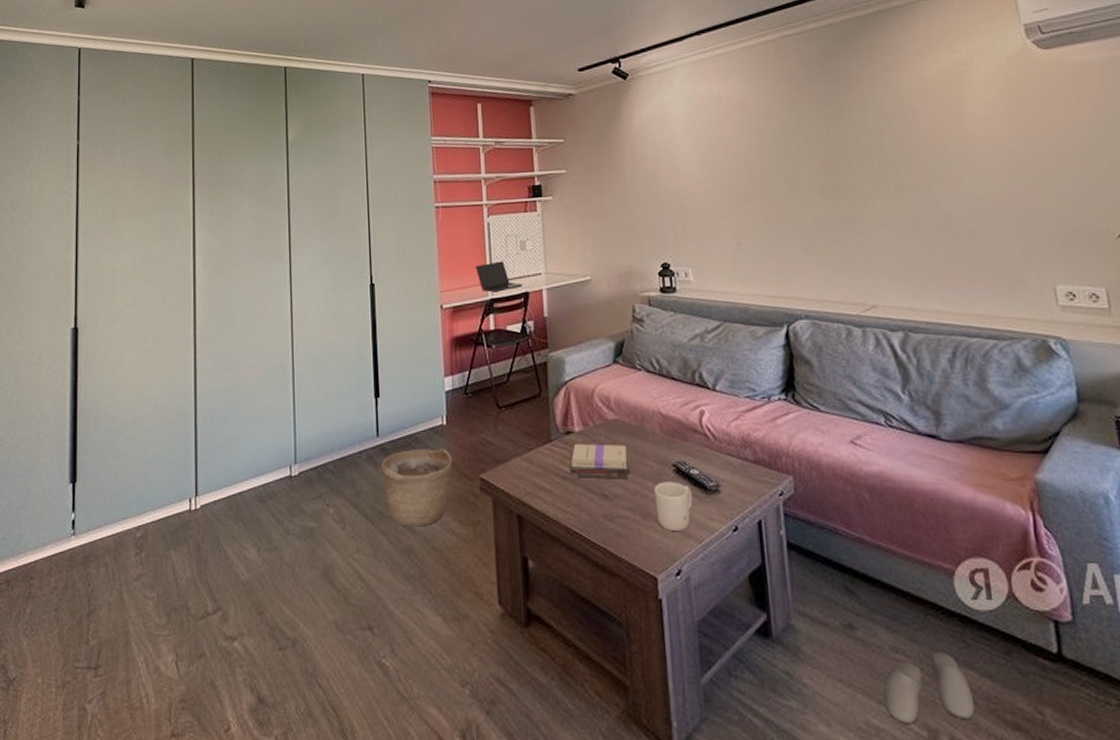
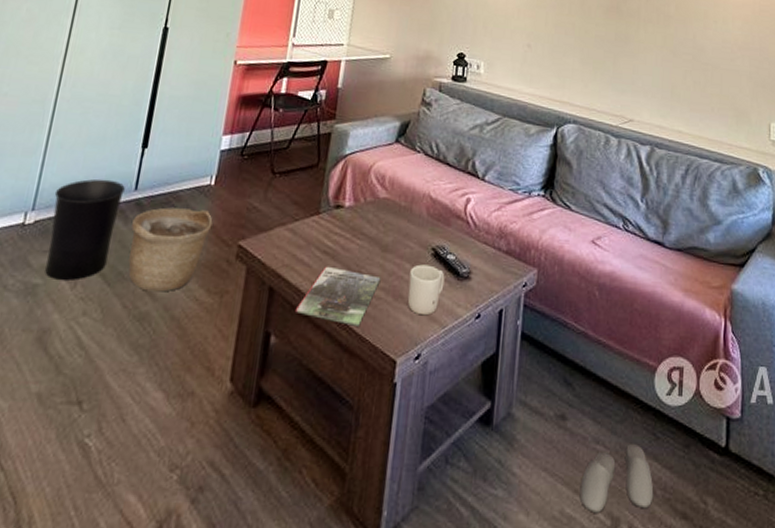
waste bin: none [310,429,368,522] -> present [45,179,125,280]
laptop: present [476,261,523,293] -> none [279,25,323,57]
magazine: none [546,491,626,546] -> present [294,266,381,326]
books: present [570,444,631,480] -> none [332,219,392,259]

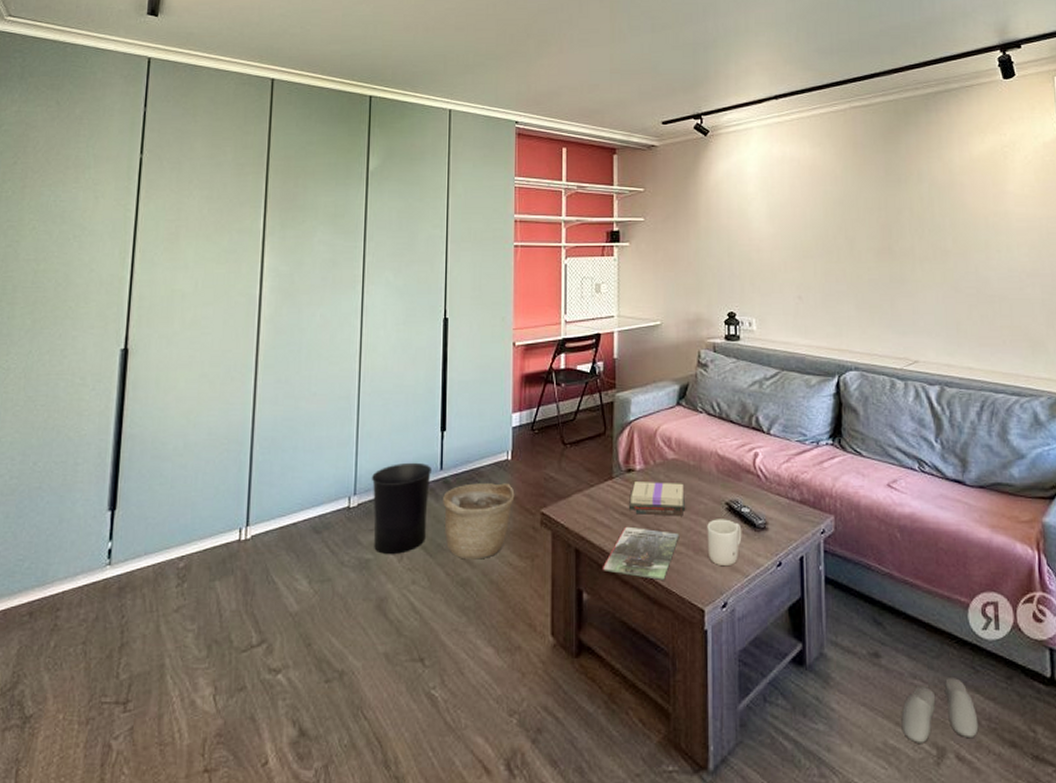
books: none [332,219,392,259] -> present [629,482,686,516]

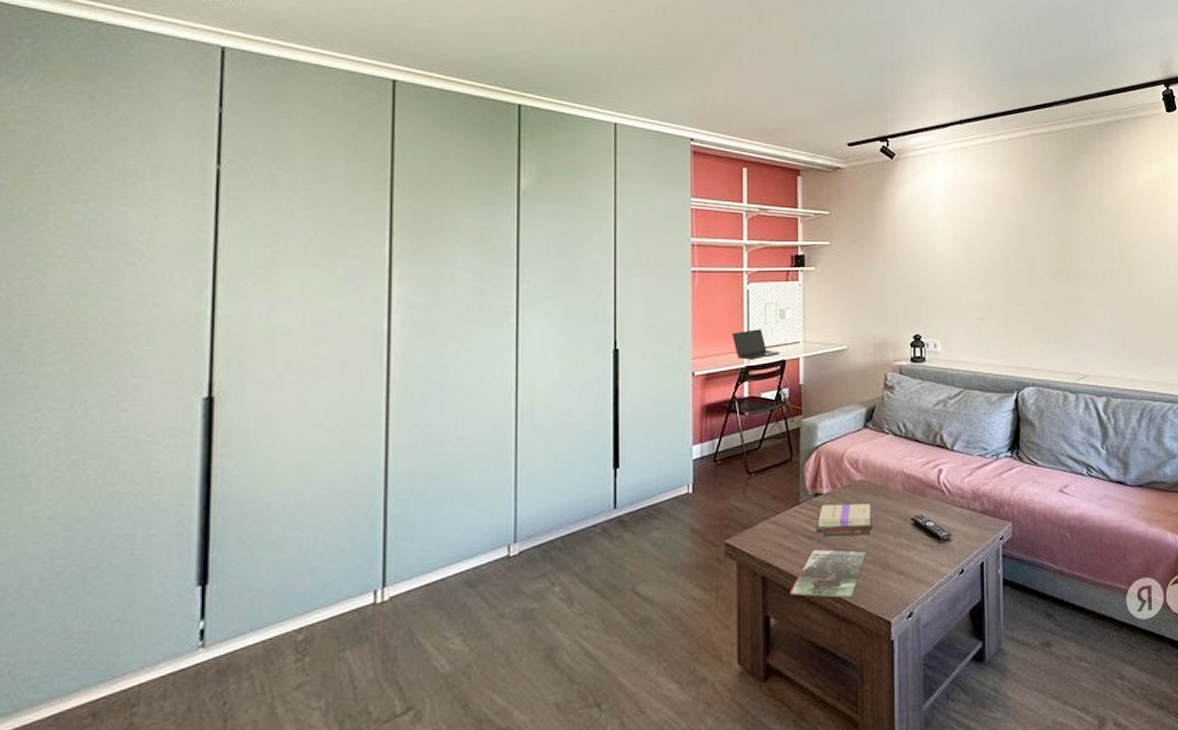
waste bin: present [371,462,431,554] -> none [533,502,604,602]
basket: present [443,483,515,560] -> none [618,517,697,598]
laptop: none [551,302,595,332] -> present [732,329,780,360]
mug: present [707,519,742,567] -> none [894,534,927,579]
slippers: present [901,676,979,743] -> none [1068,655,1133,717]

